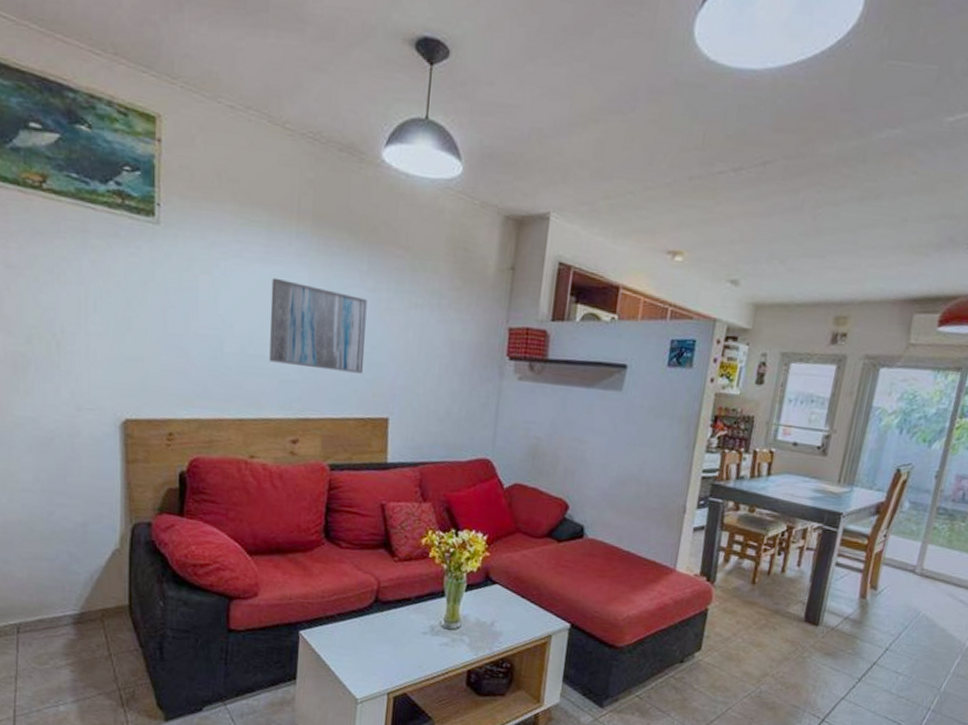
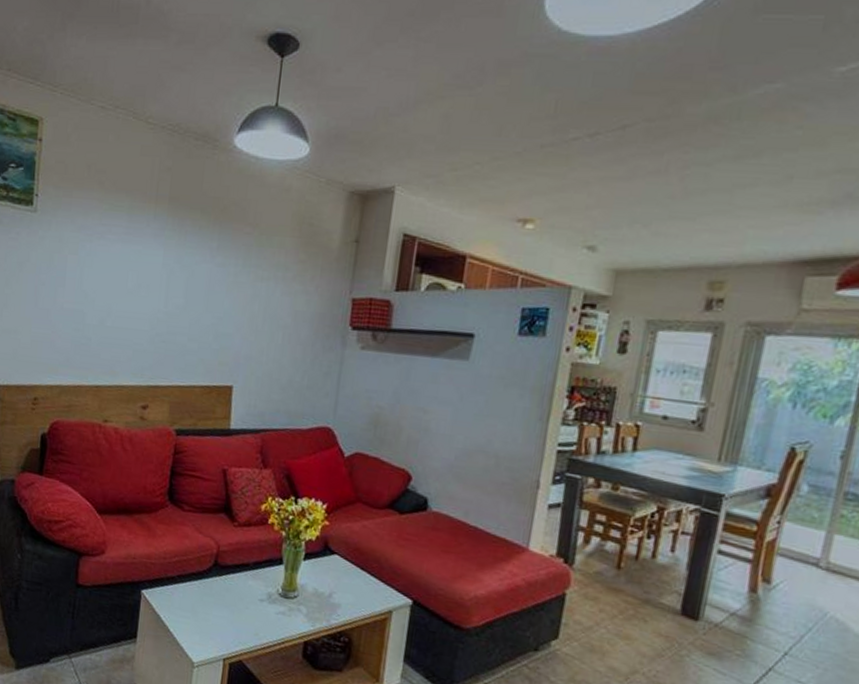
wall art: present [269,277,367,374] -> none [125,256,216,344]

